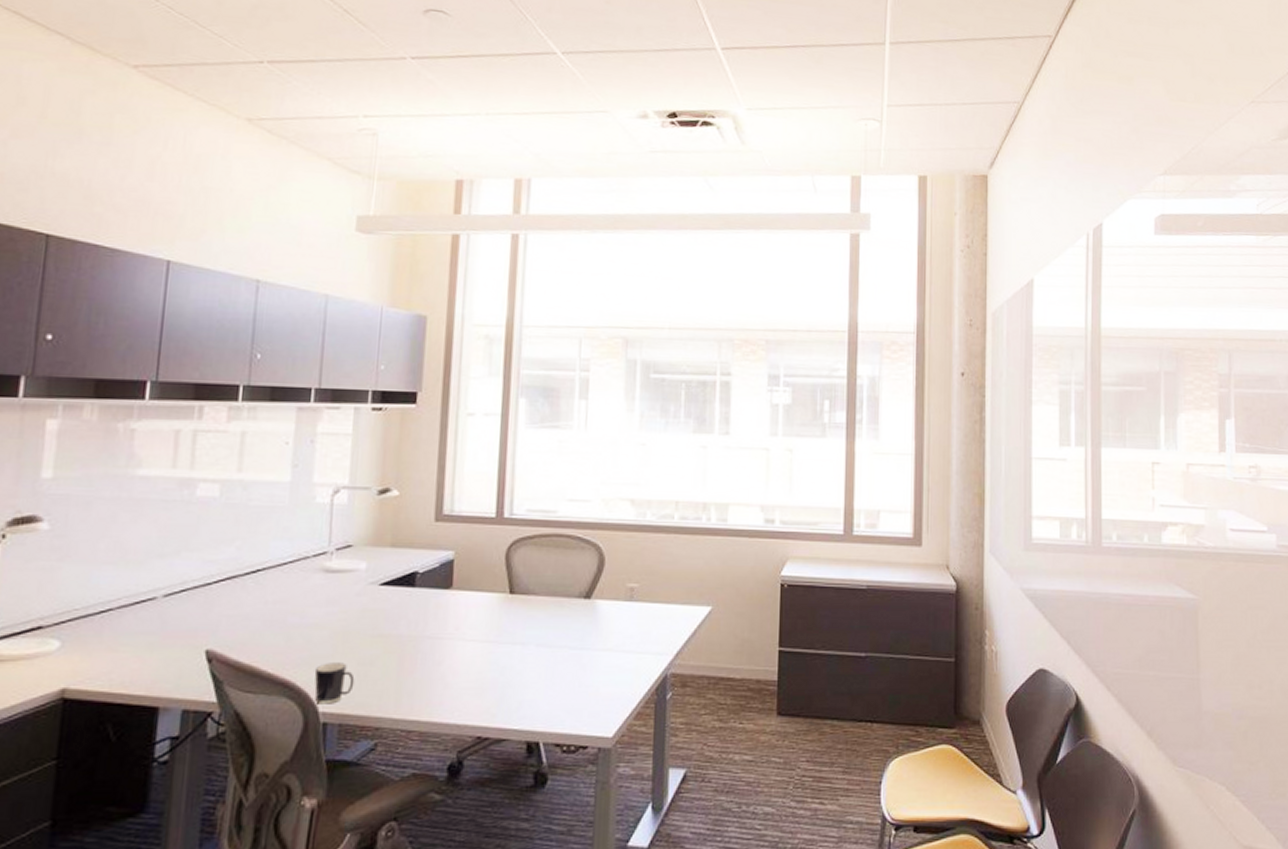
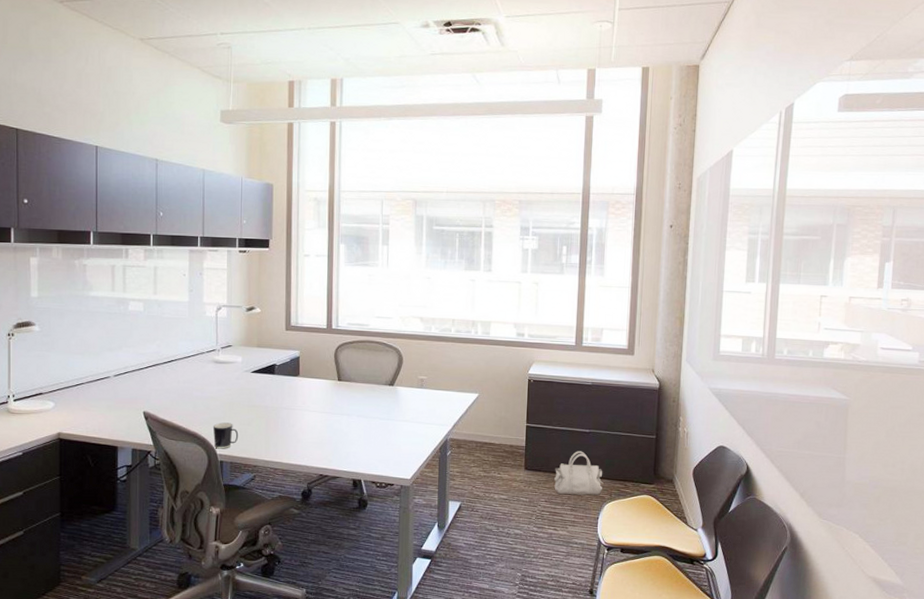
shoulder bag: none [819,684,887,750] -> present [554,451,604,496]

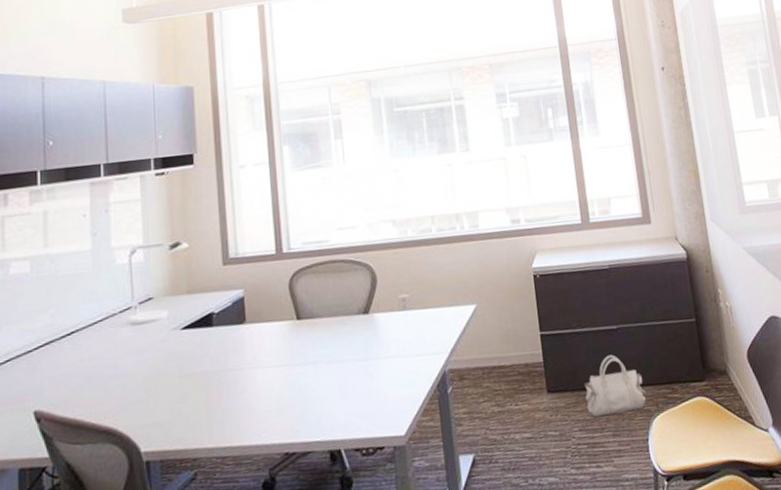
mug: present [212,422,239,449] -> none [133,404,170,445]

